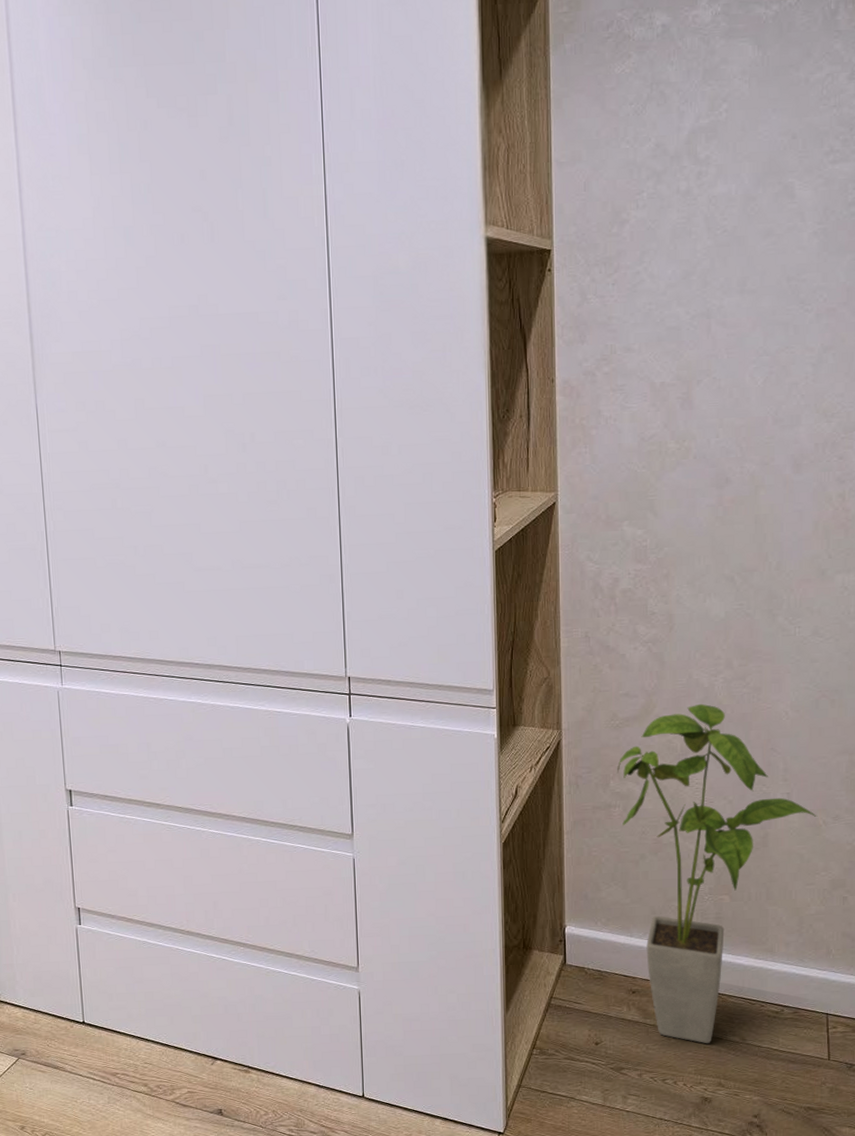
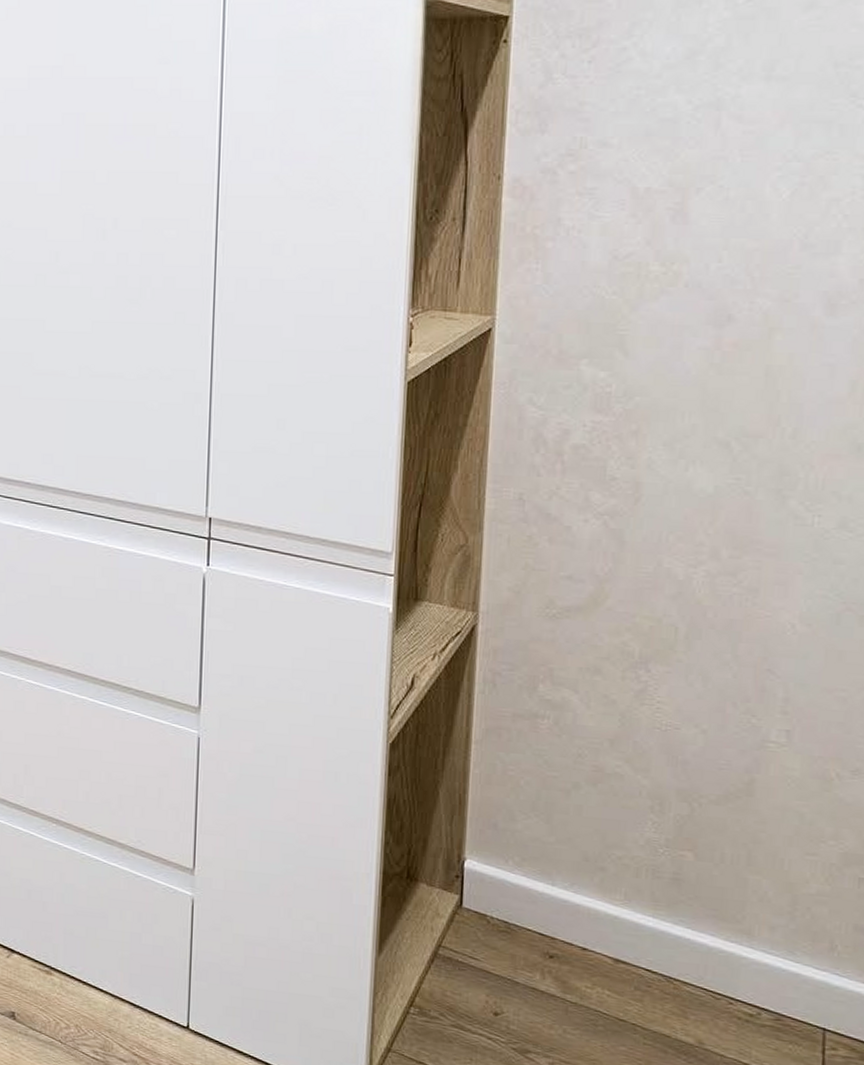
house plant: present [617,703,818,1044] -> none [550,600,829,1040]

